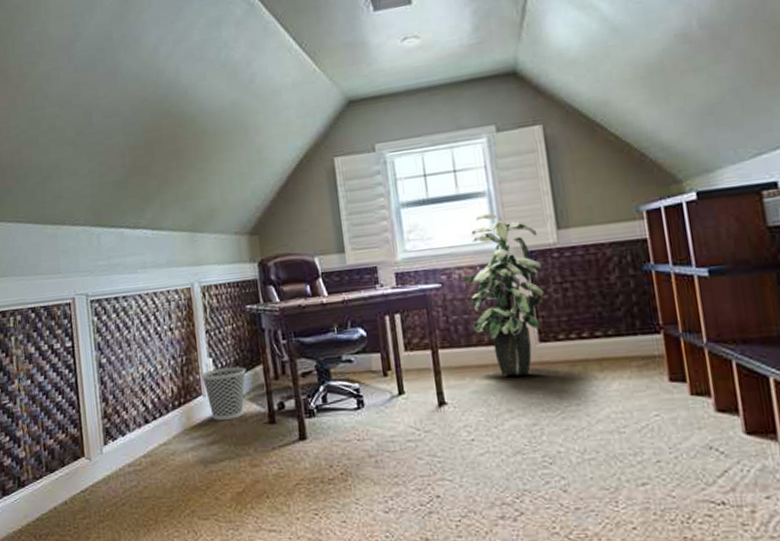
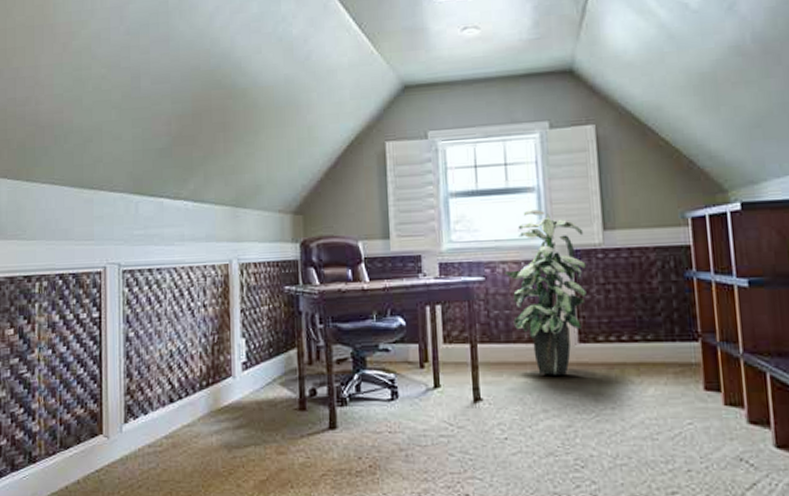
wastebasket: present [201,366,246,420] -> none [233,348,280,403]

